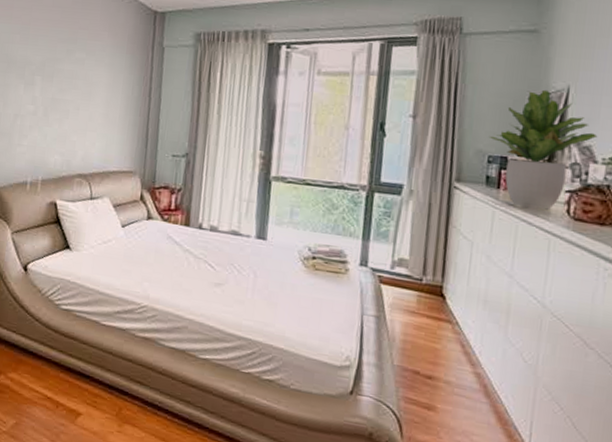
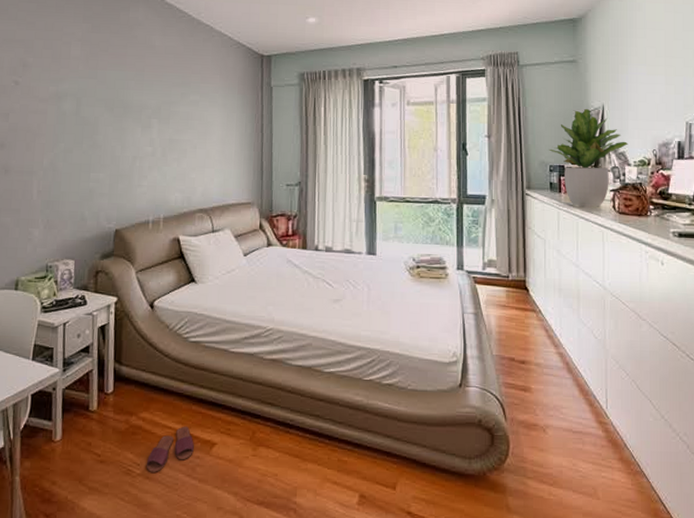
slippers: none [12,392,60,433] -> present [146,426,194,472]

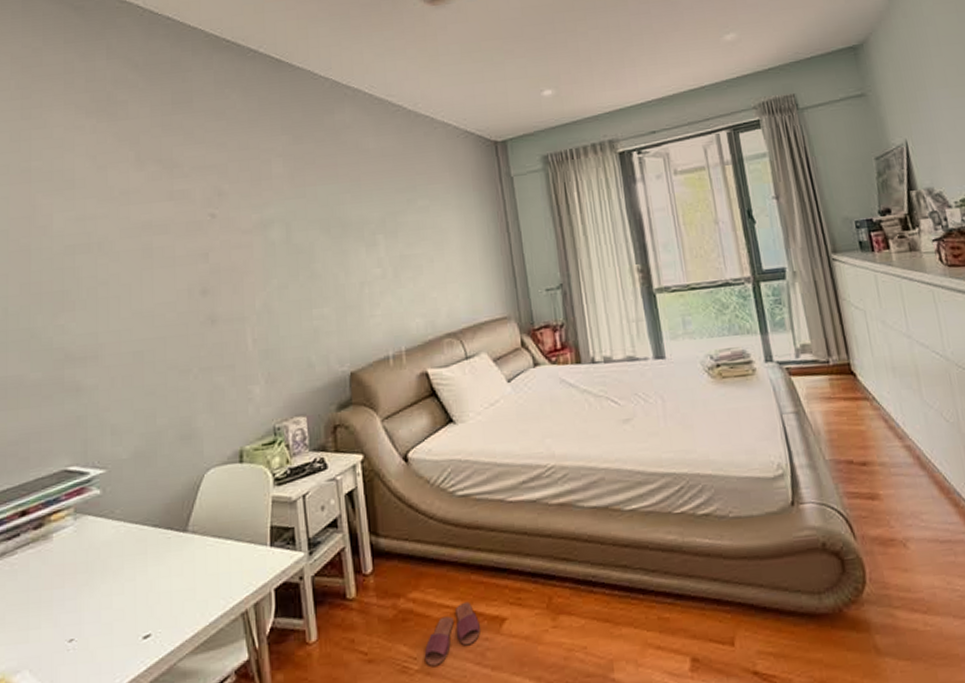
potted plant: present [548,108,629,207] -> none [850,147,945,265]

